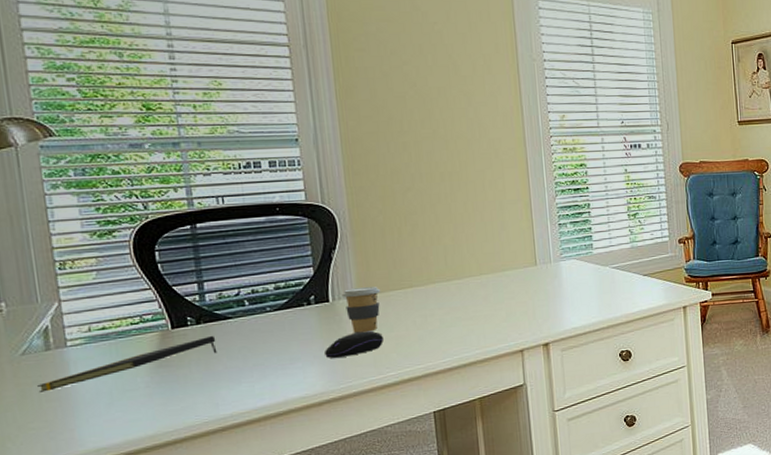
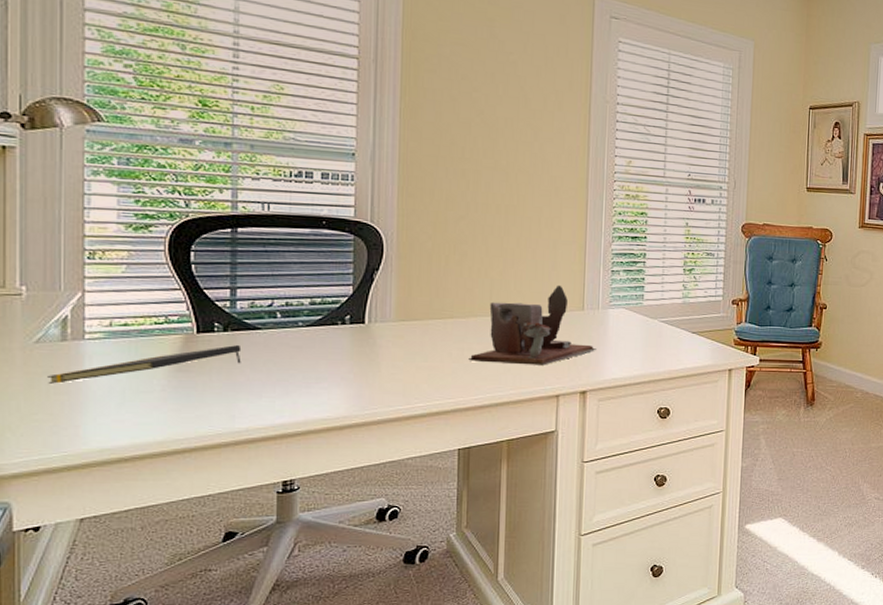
computer mouse: present [325,331,383,358] -> none [353,358,416,382]
coffee cup: present [341,286,381,333] -> none [378,312,420,359]
desk organizer: none [432,243,553,327] -> present [468,285,596,365]

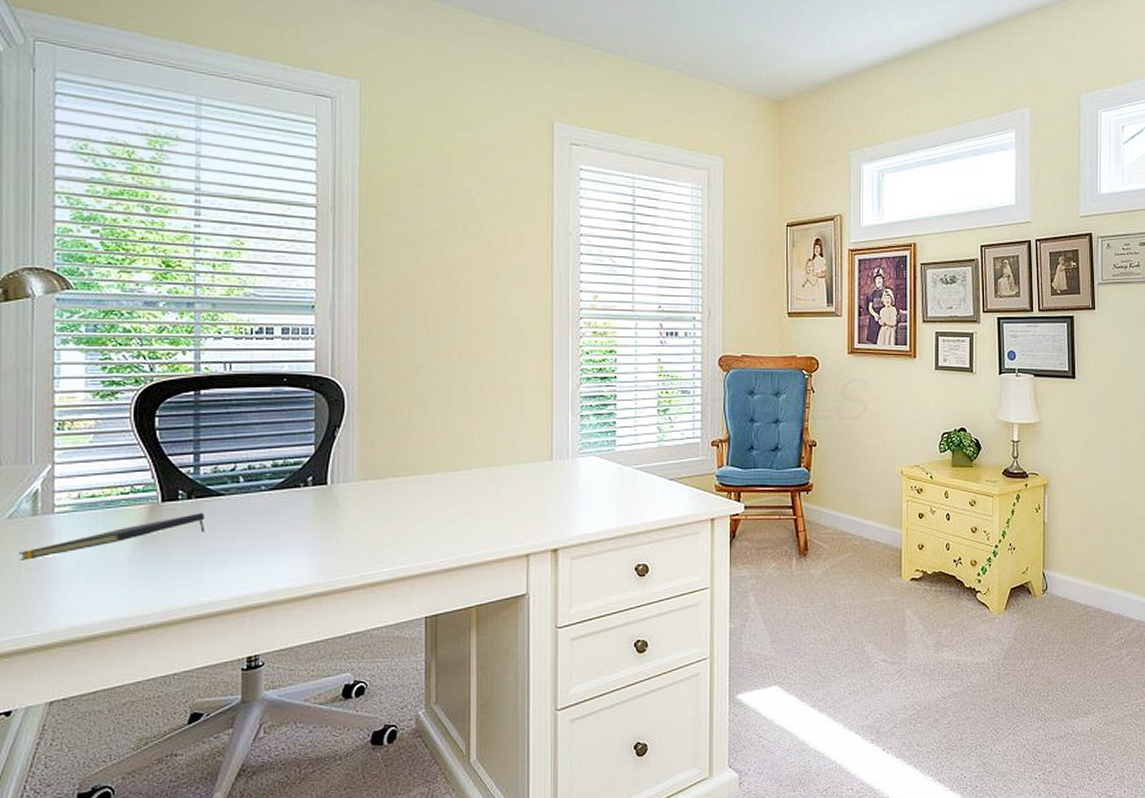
desk organizer: present [468,285,596,365] -> none [434,433,567,523]

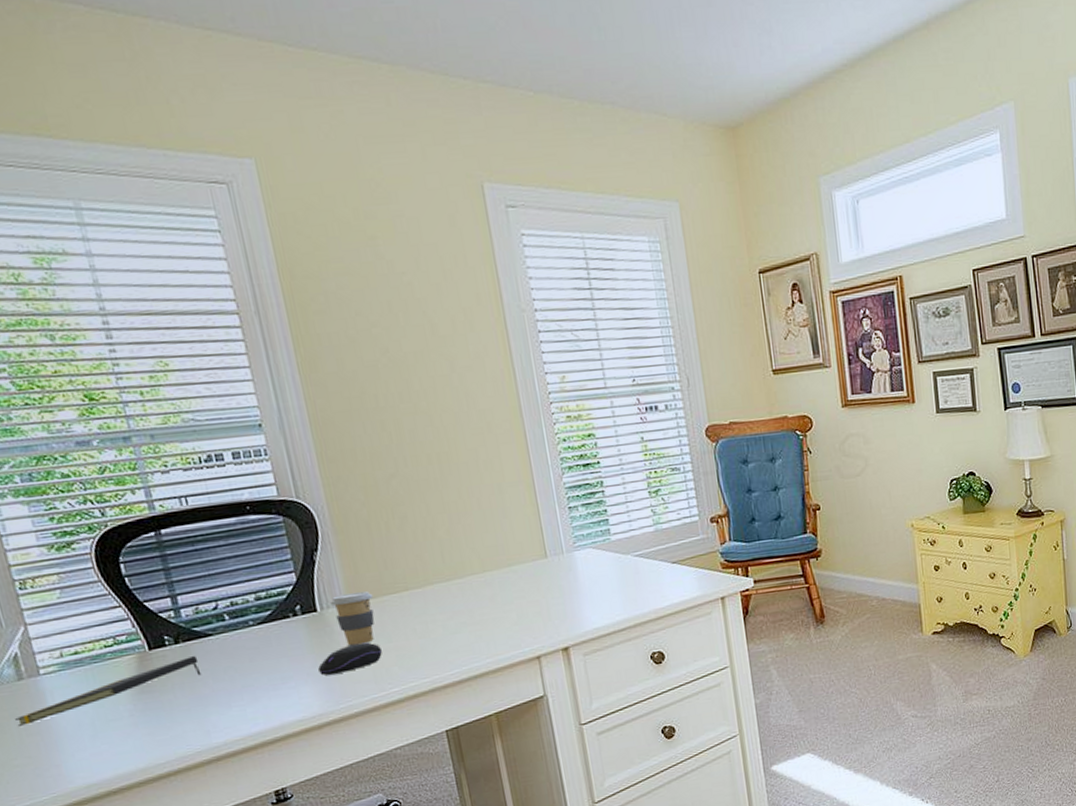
computer mouse: none [317,520,380,547] -> present [318,642,382,676]
coffee cup: none [341,470,383,522] -> present [329,591,375,646]

